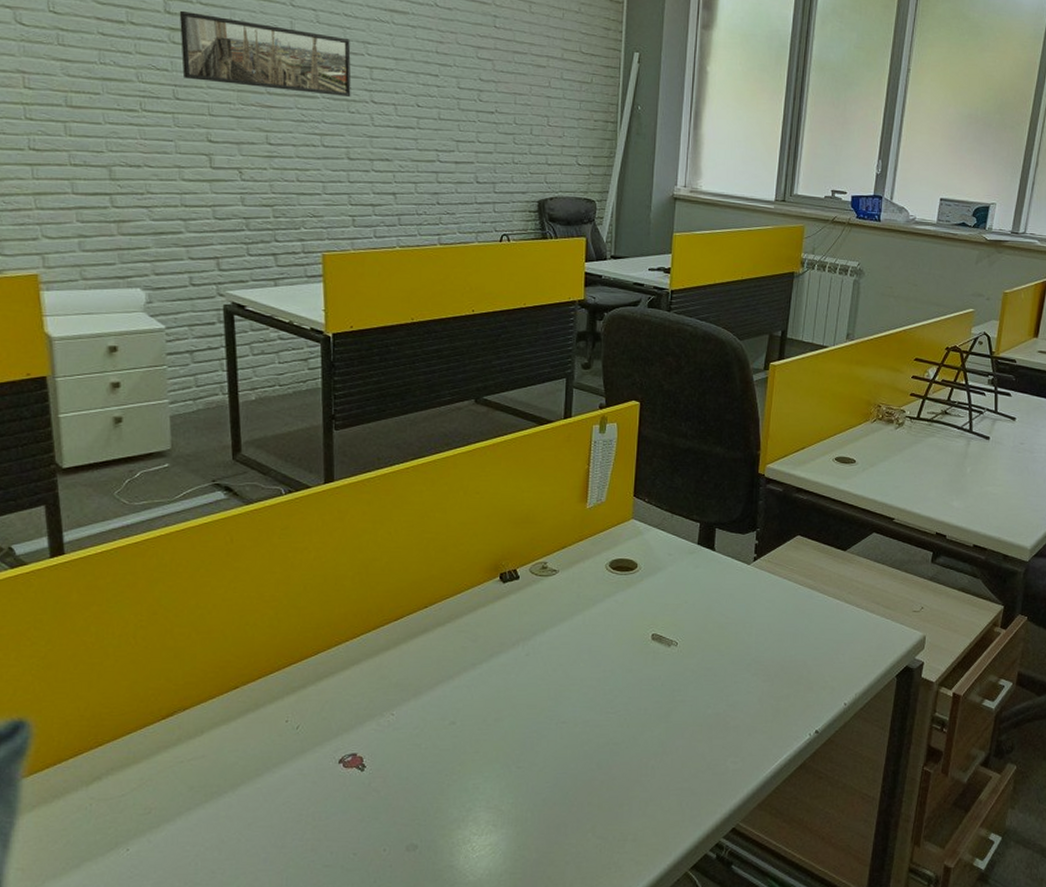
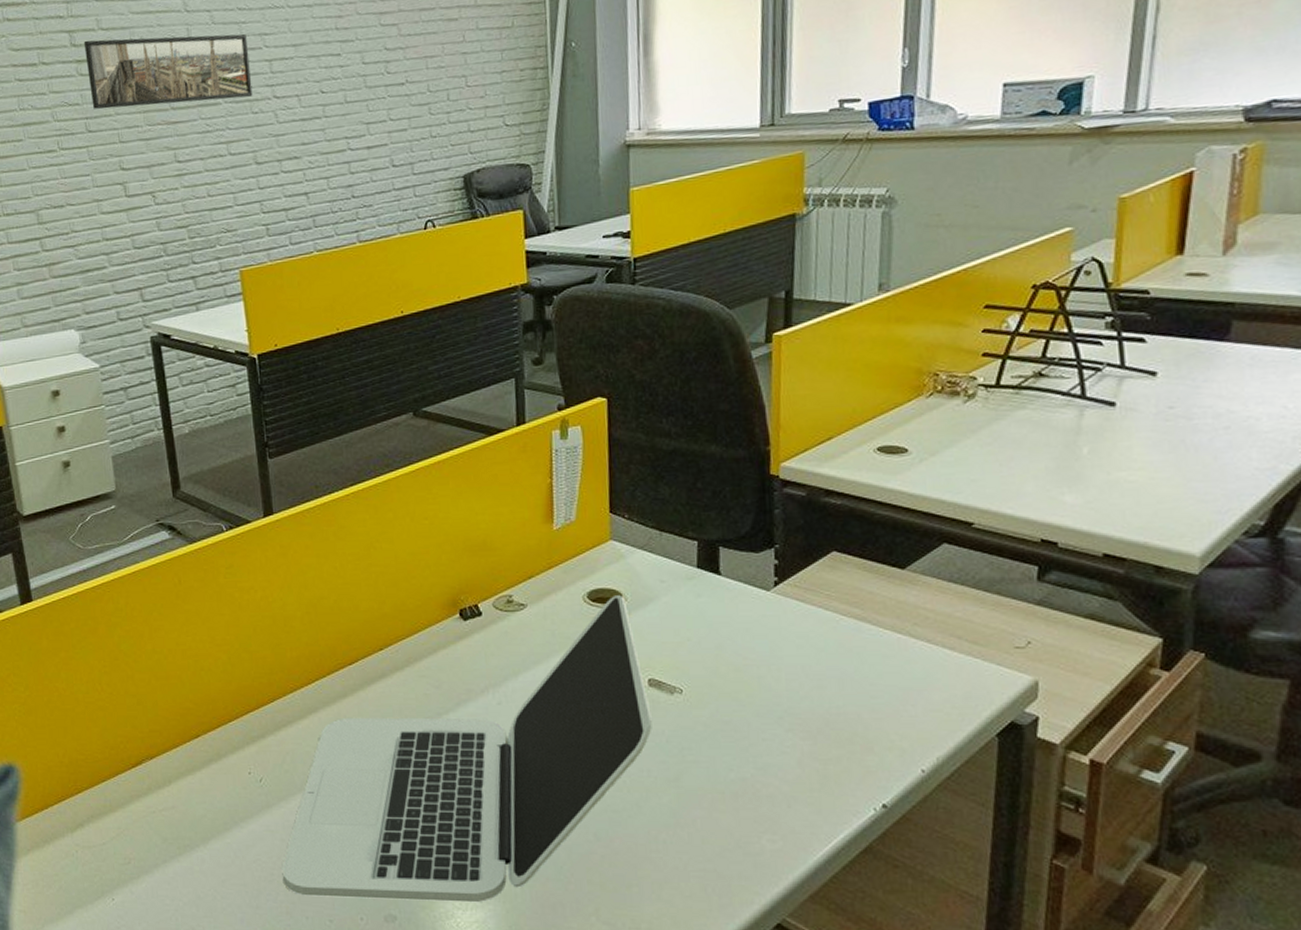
laptop: none [310,565,652,833] -> present [281,595,652,903]

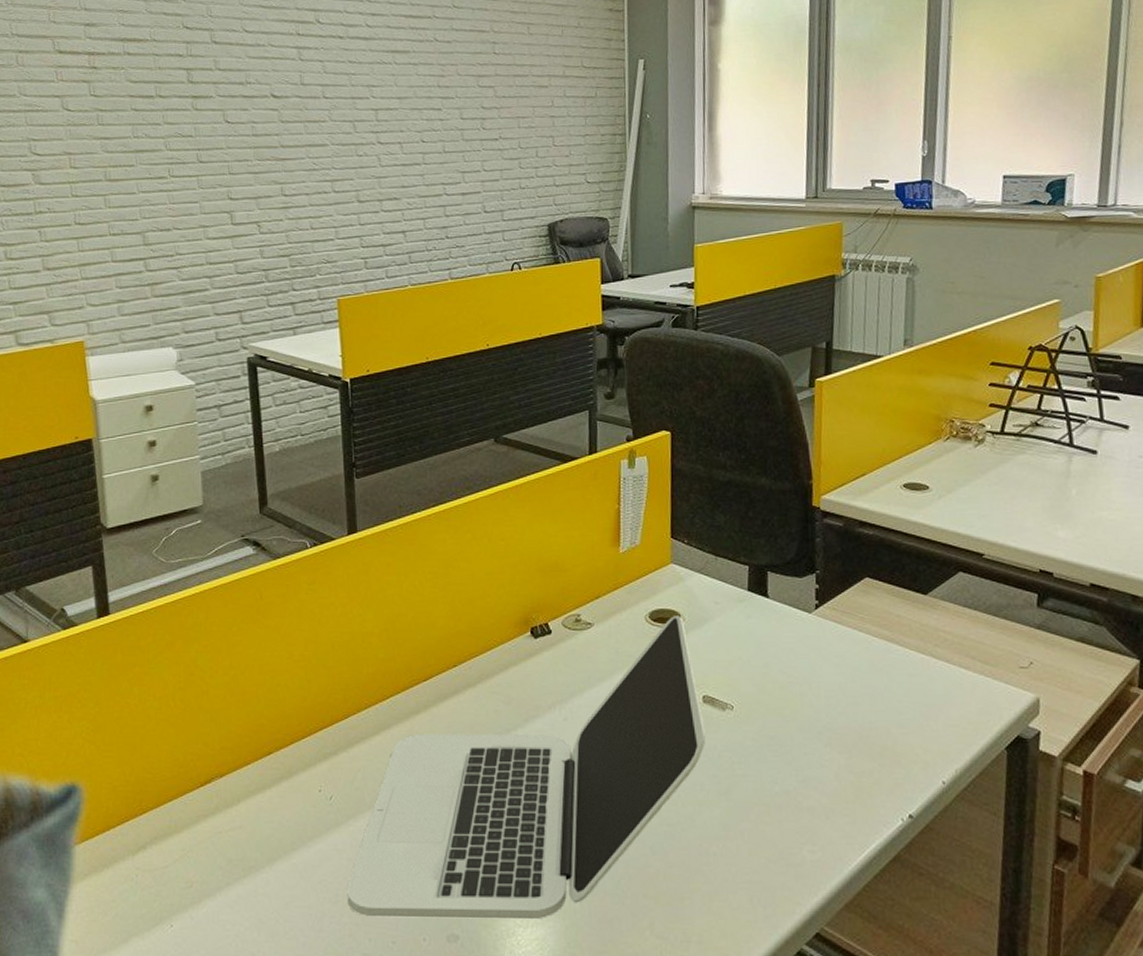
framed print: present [83,34,253,109] -> none [200,78,358,142]

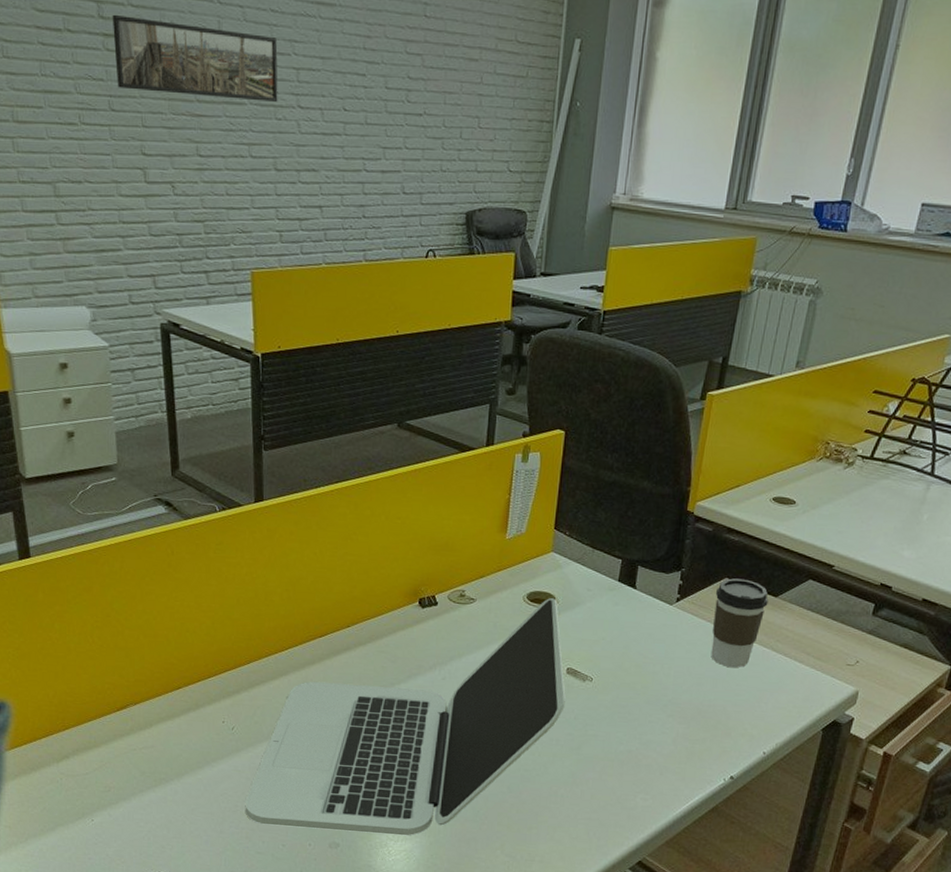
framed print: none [200,78,358,142] -> present [112,14,278,102]
coffee cup: none [858,577,918,682] -> present [711,578,768,668]

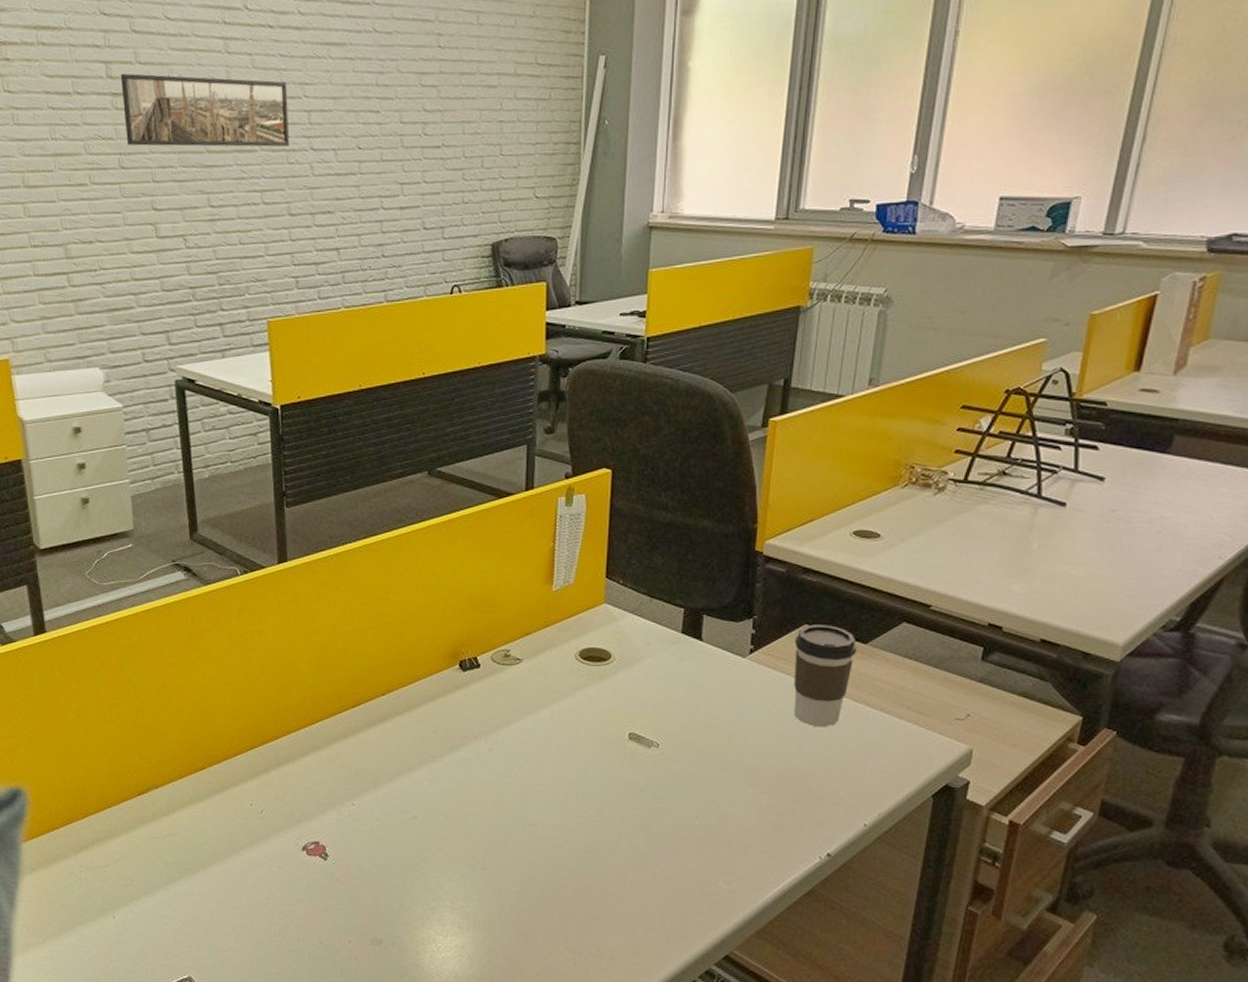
laptop: present [245,598,566,836] -> none [277,655,629,930]

